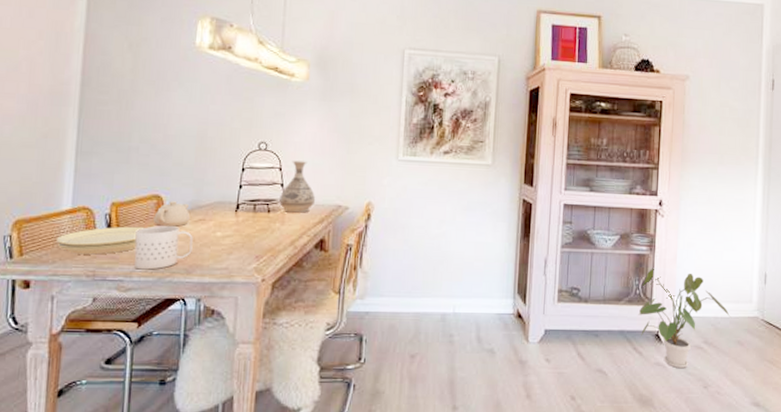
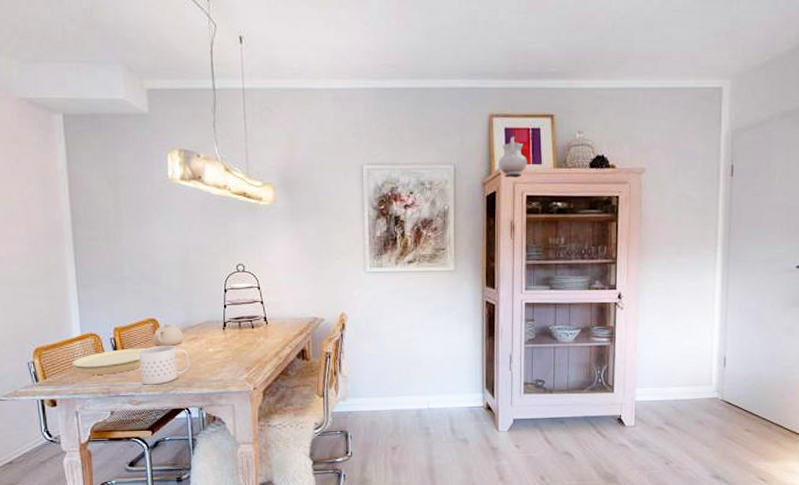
vase: present [279,160,316,213] -> none [261,279,294,327]
ceramic pitcher: none [544,33,573,75] -> present [499,136,527,178]
house plant: present [638,269,731,369] -> none [601,359,691,448]

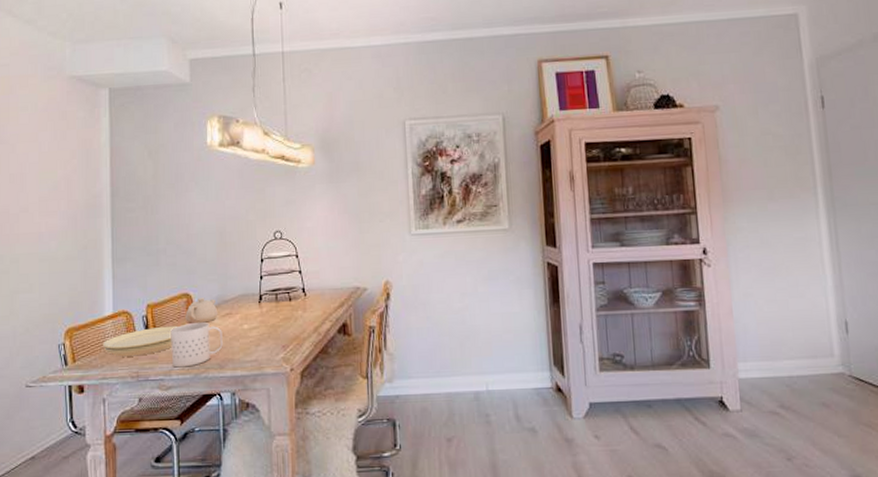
ceramic pitcher: present [499,136,527,178] -> none [551,80,584,125]

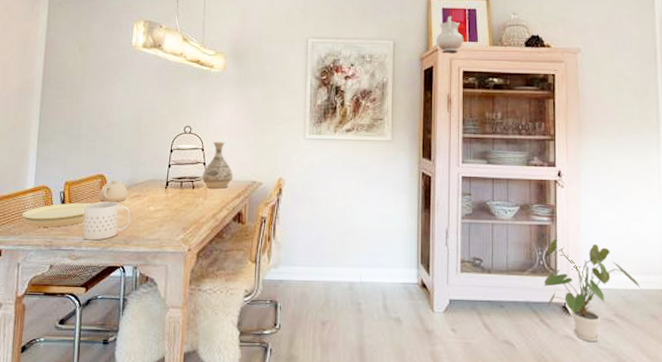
vase: none [299,245,334,299] -> present [202,142,234,189]
ceramic pitcher: none [551,80,584,125] -> present [436,16,464,54]
house plant: none [695,326,809,439] -> present [543,240,642,343]

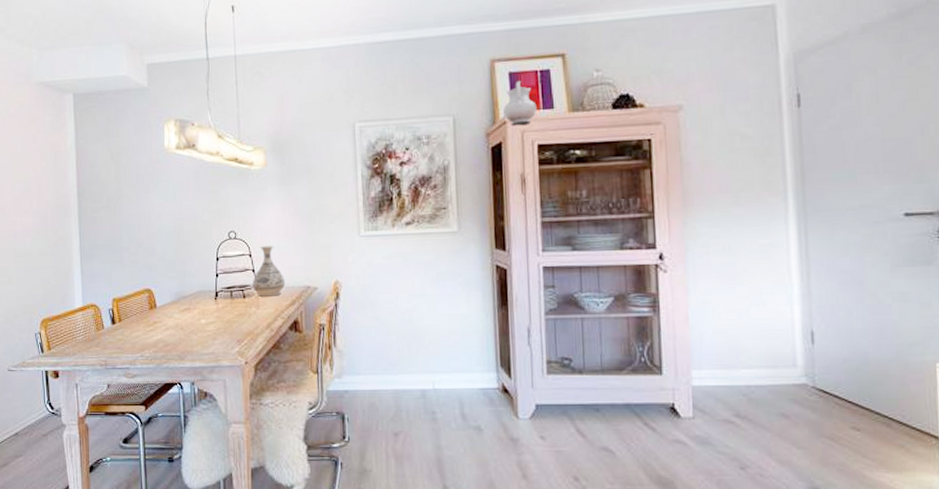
plate: present [21,202,91,227] -> none [73,318,141,346]
mug: present [82,202,131,241] -> none [134,317,182,358]
teapot: present [98,180,128,203] -> none [147,293,178,318]
house plant: present [543,240,642,343] -> none [646,333,769,447]

